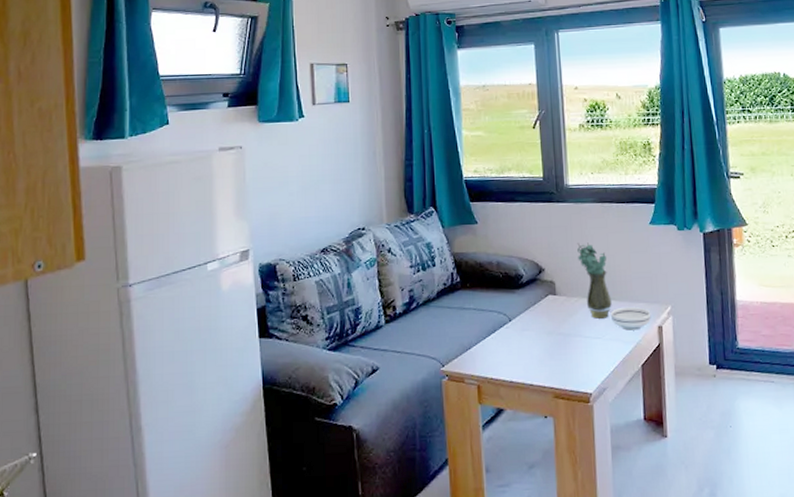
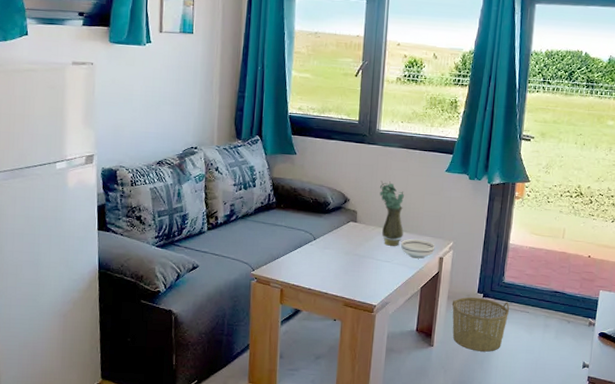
basket: none [681,369,751,438] -> present [451,297,510,352]

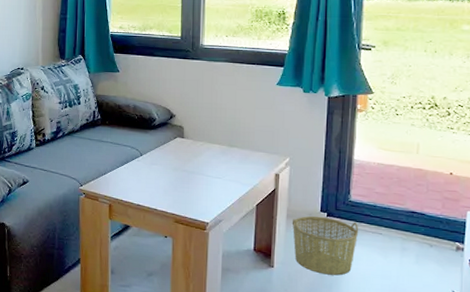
vase: present [379,181,404,246] -> none [207,96,234,162]
bowl: present [400,238,435,259] -> none [231,154,270,175]

